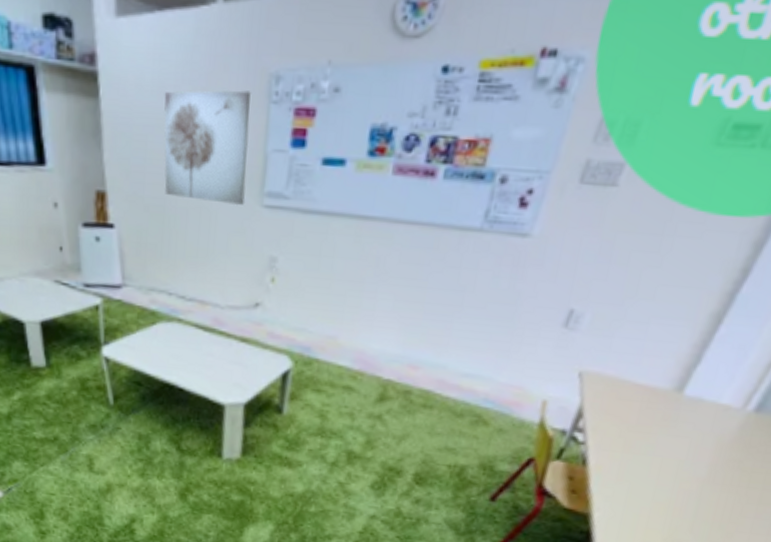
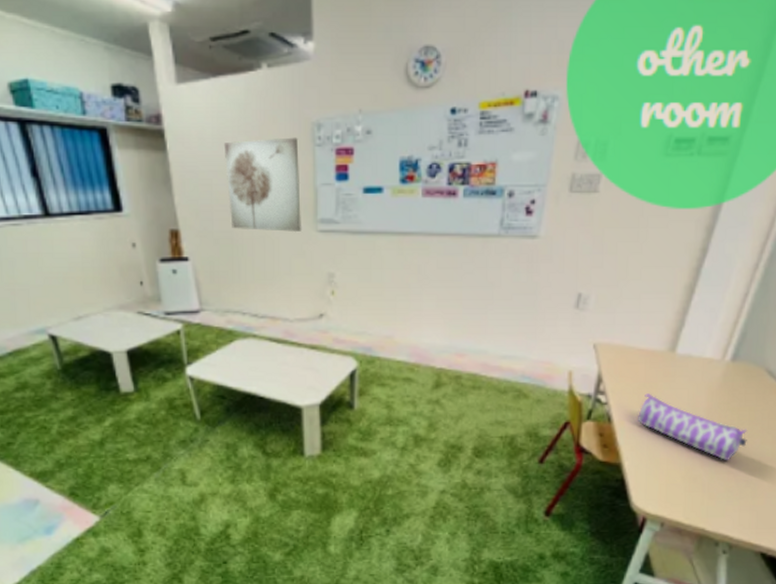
pencil case: none [619,437,759,528] -> present [638,393,748,460]

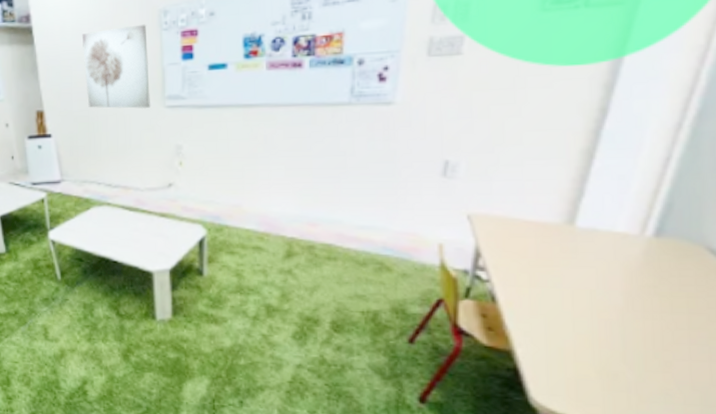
pencil case: present [638,393,748,460] -> none [530,271,688,356]

